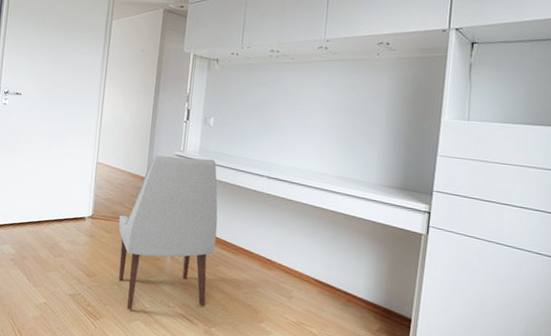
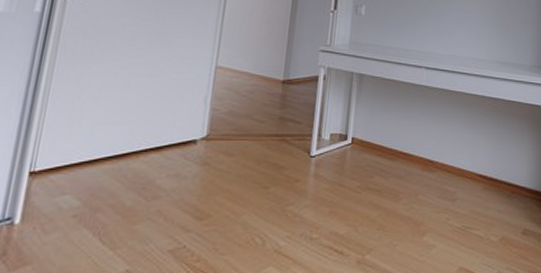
chair: present [118,155,218,310] -> none [242,52,372,255]

